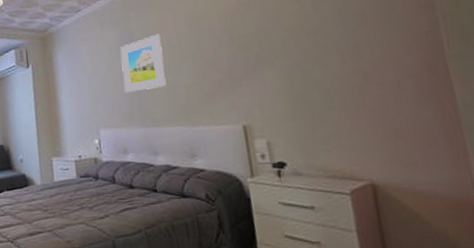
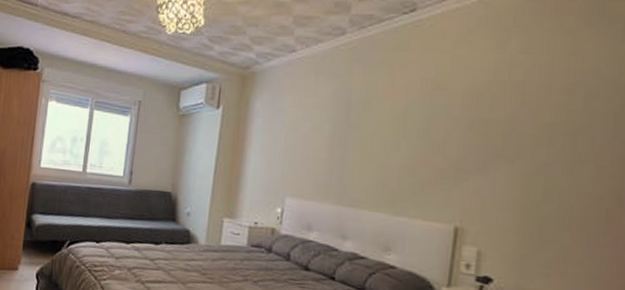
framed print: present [120,33,167,93] -> none [325,98,385,164]

